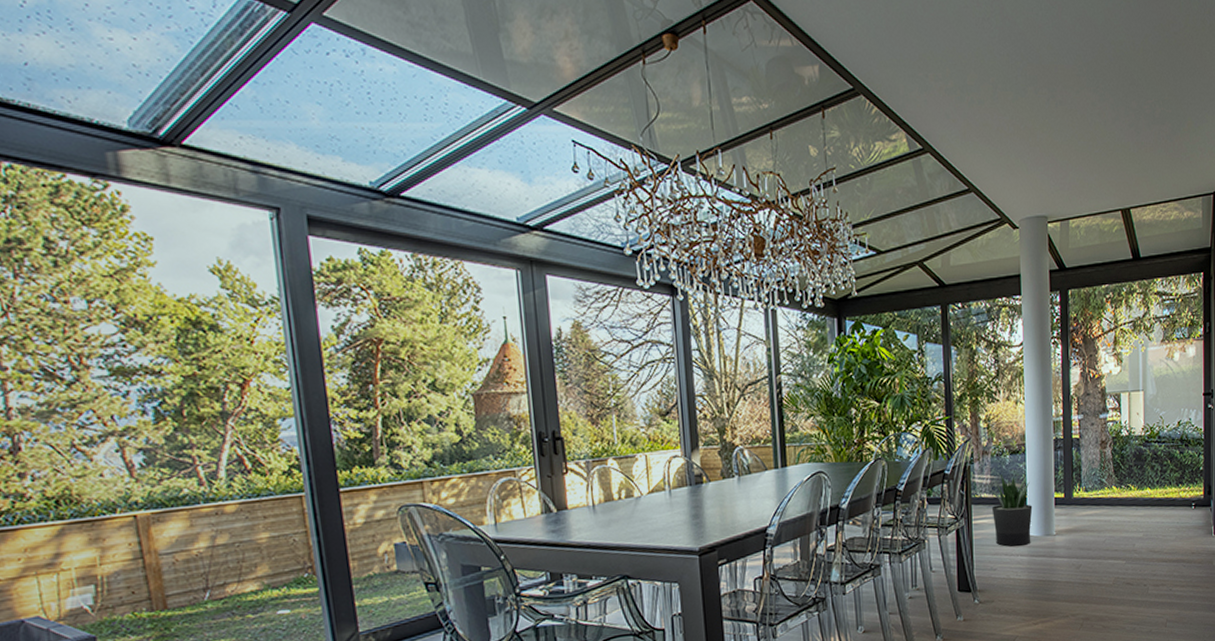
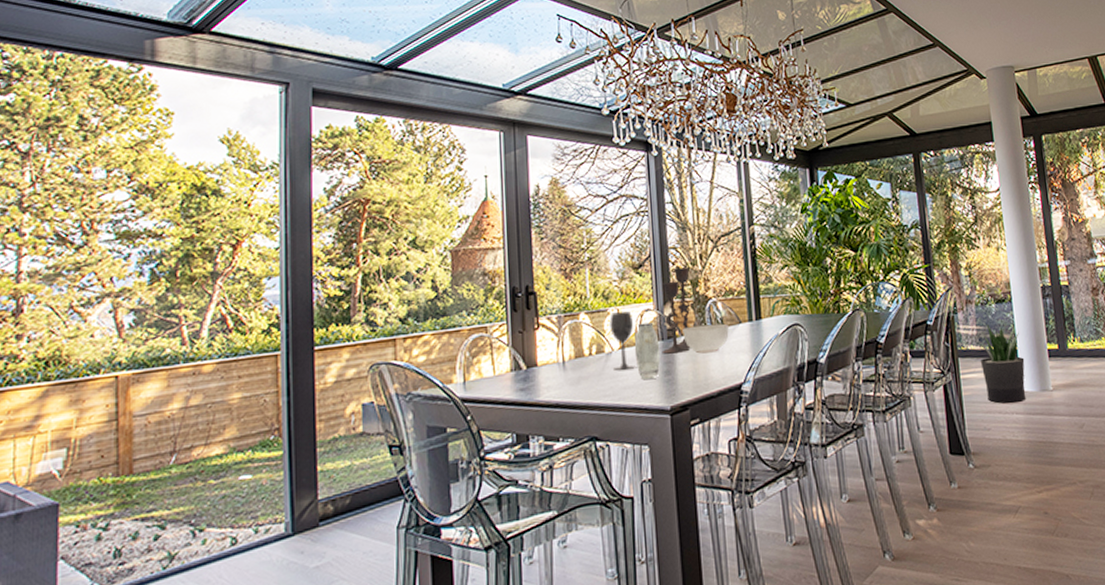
wine glass: none [638,458,664,514] -> present [609,311,635,370]
vase: none [662,468,689,522] -> present [634,322,660,379]
candlestick: none [690,415,718,499] -> present [661,267,691,354]
bowl: none [710,470,755,499] -> present [682,323,729,354]

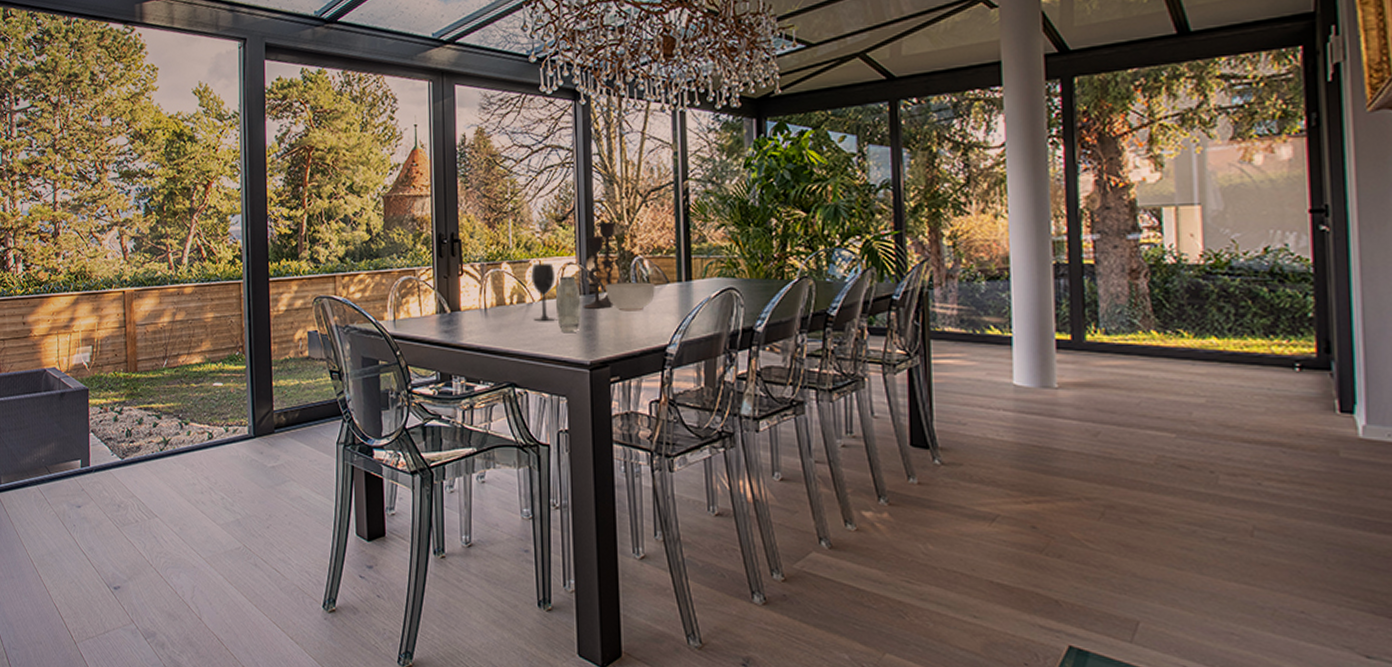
planter: present [979,323,1026,405] -> none [959,303,1021,398]

